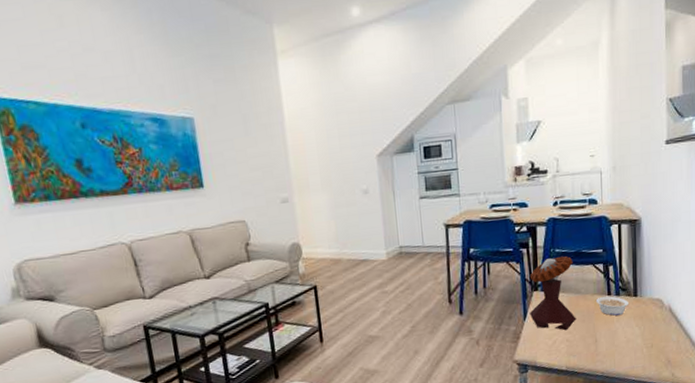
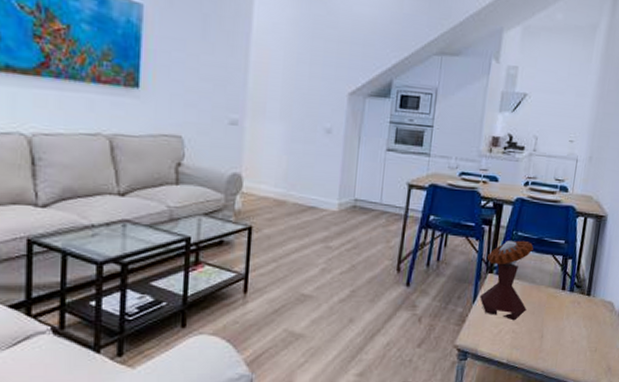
legume: present [595,296,628,316] -> none [548,291,581,312]

